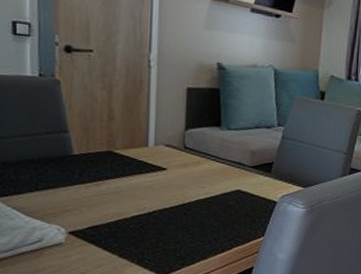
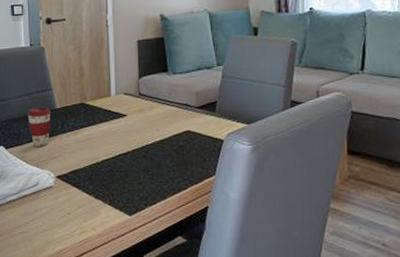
coffee cup: none [31,151,66,197] -> present [27,107,52,146]

